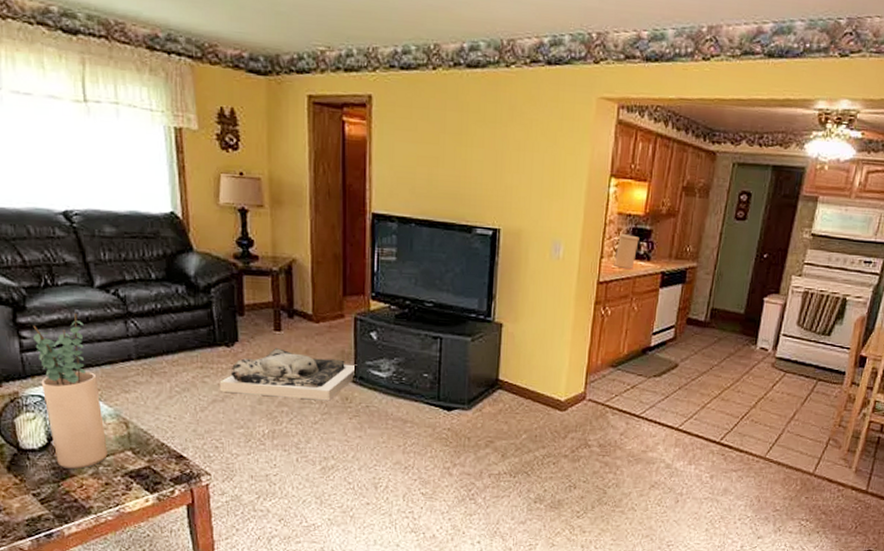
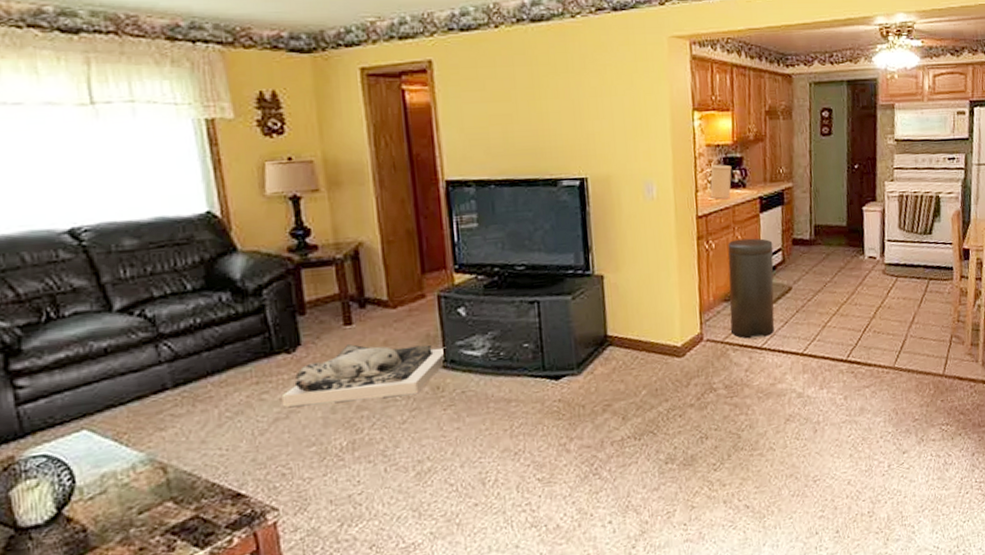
vase: present [33,314,108,470] -> none [32,347,141,542]
pedal bin: none [612,310,667,408] -> present [728,238,775,340]

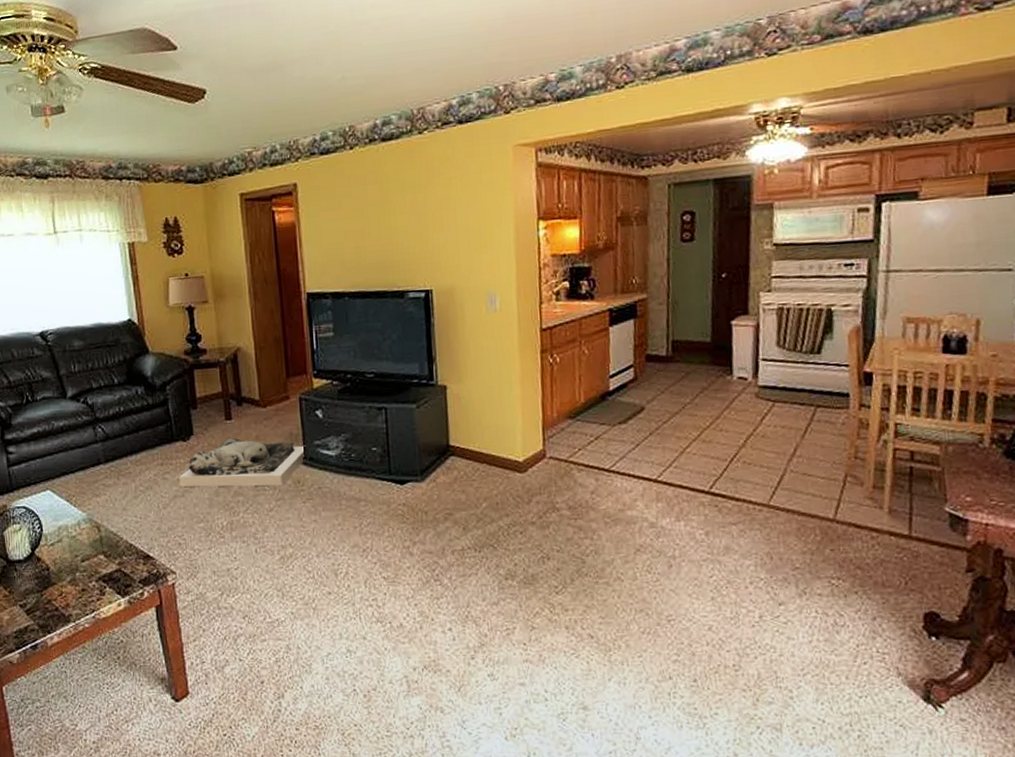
canister: present [710,164,732,200] -> none [555,275,579,312]
pedal bin: present [728,238,775,340] -> none [573,353,624,461]

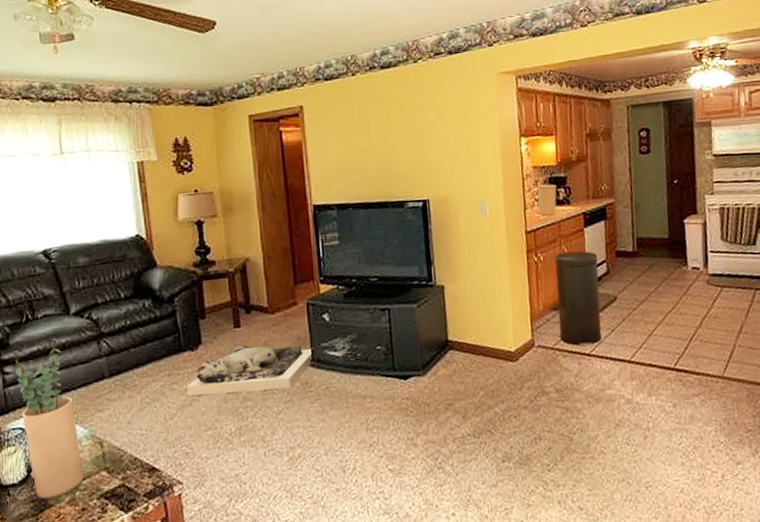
vase: none [17,425,83,578] -> present [15,342,84,500]
canister: none [555,275,579,312] -> present [537,184,557,216]
pedal bin: none [573,353,624,461] -> present [555,251,602,346]

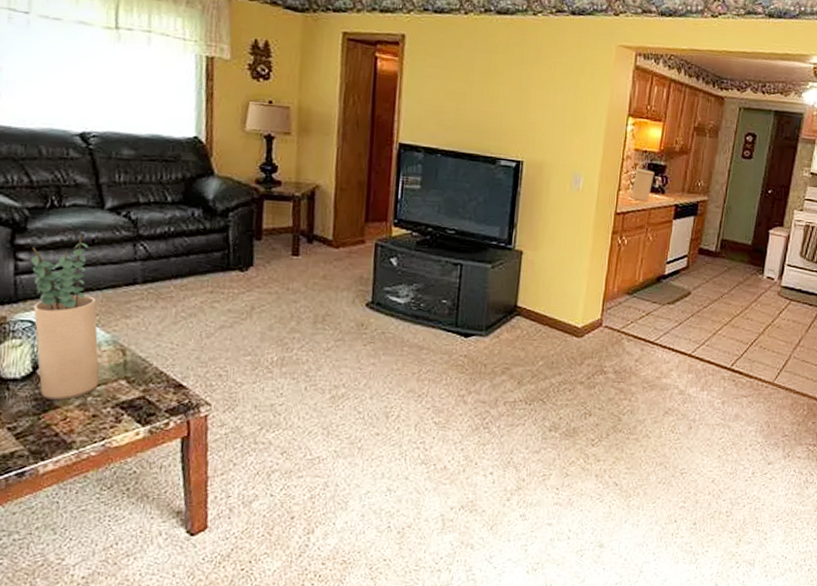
dog bed: present [186,344,314,396] -> none [229,273,375,327]
pedal bin: present [555,251,602,346] -> none [628,240,680,334]

